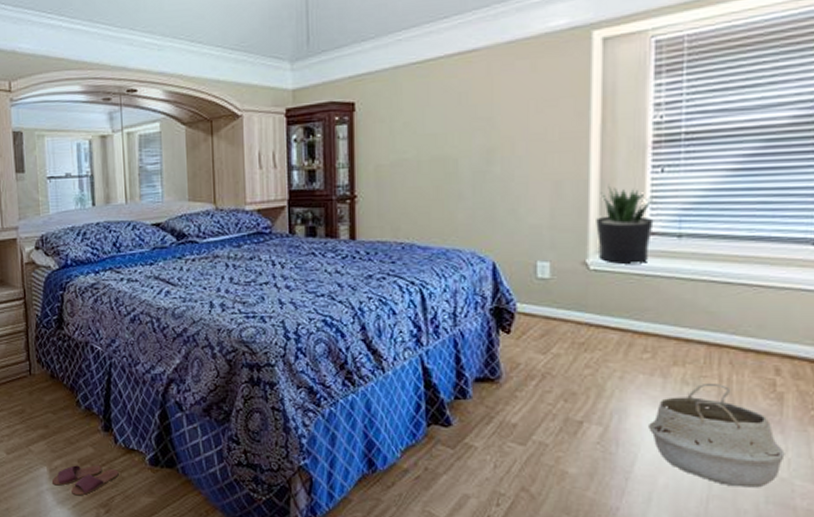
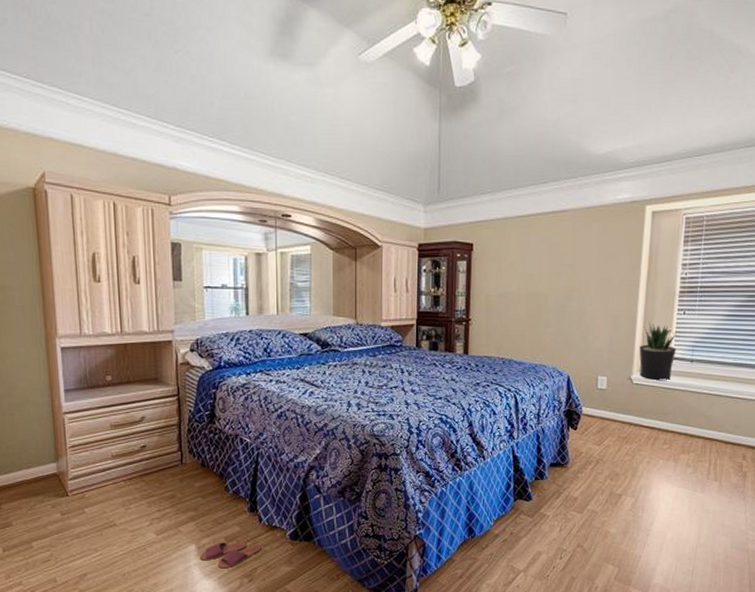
woven basket: present [649,382,785,488] -> none [663,465,745,538]

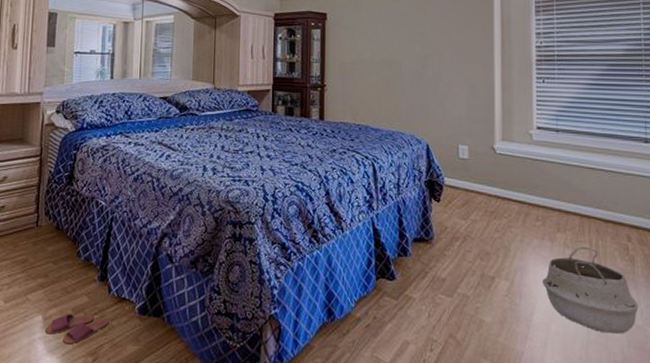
planter: present [639,322,677,380] -> none [500,90,540,150]
woven basket: none [663,465,745,538] -> present [542,246,639,334]

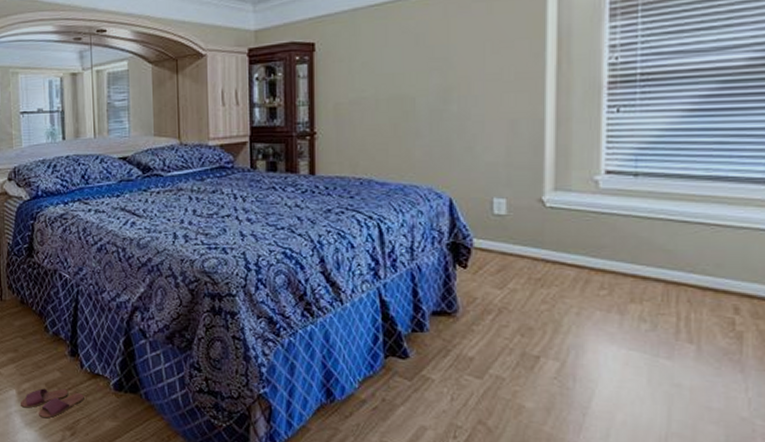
woven basket: present [542,246,639,334] -> none [606,320,745,427]

